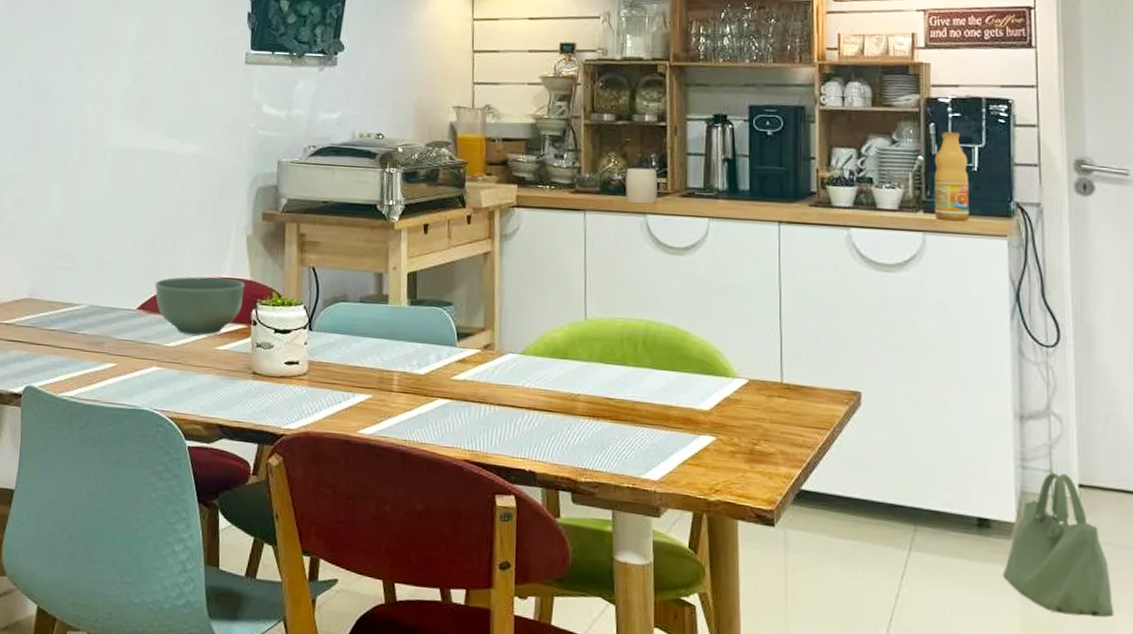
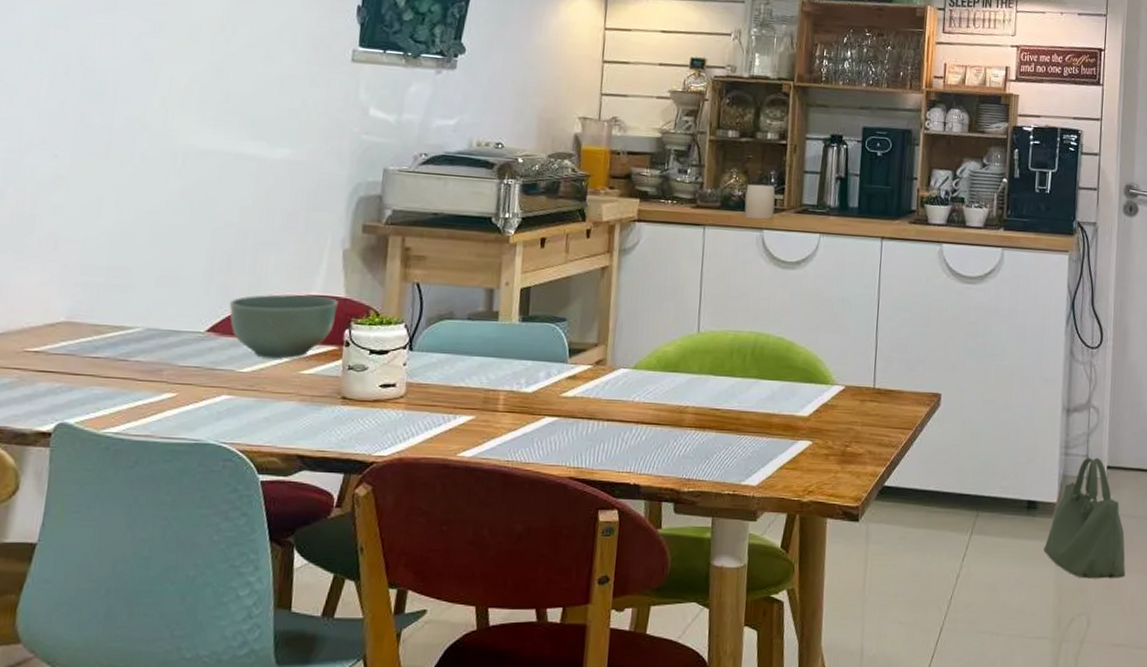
fruit juice: present [934,131,970,222] -> none [1012,157,1043,239]

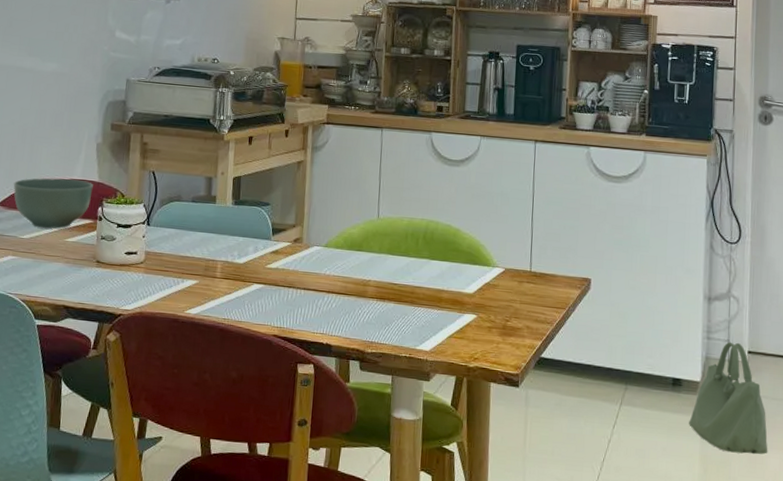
mug: present [744,184,776,220] -> none [415,93,442,124]

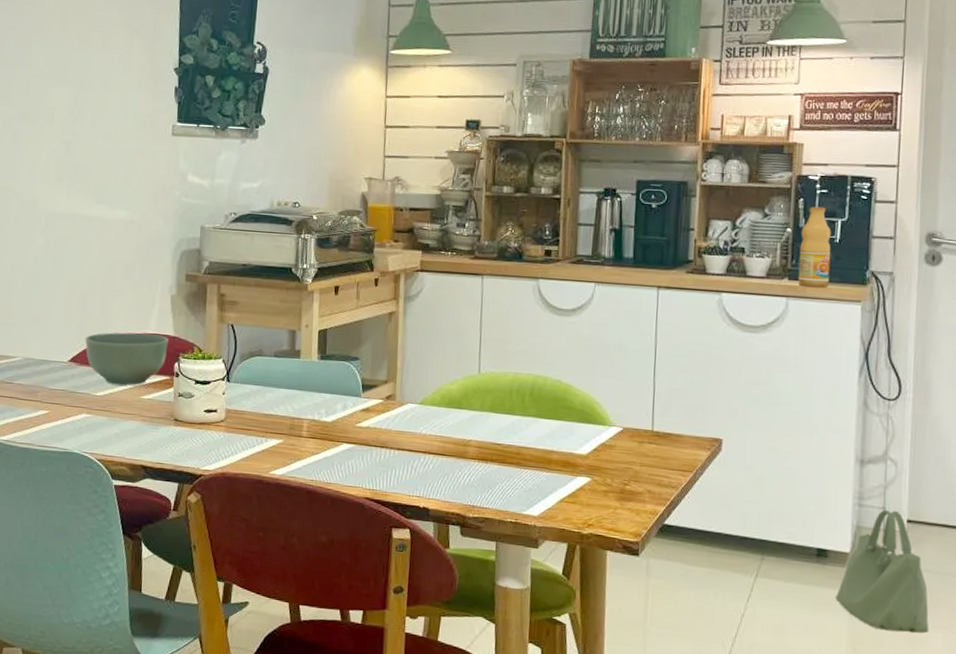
fruit juice: none [654,71,682,144] -> present [797,206,831,289]

